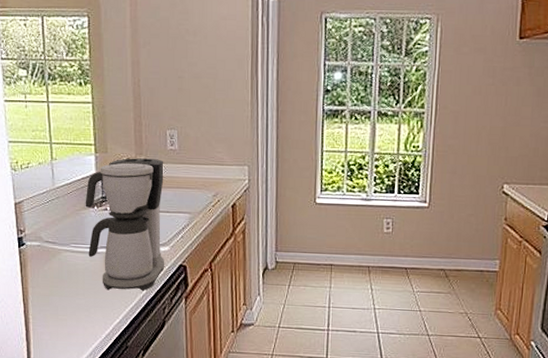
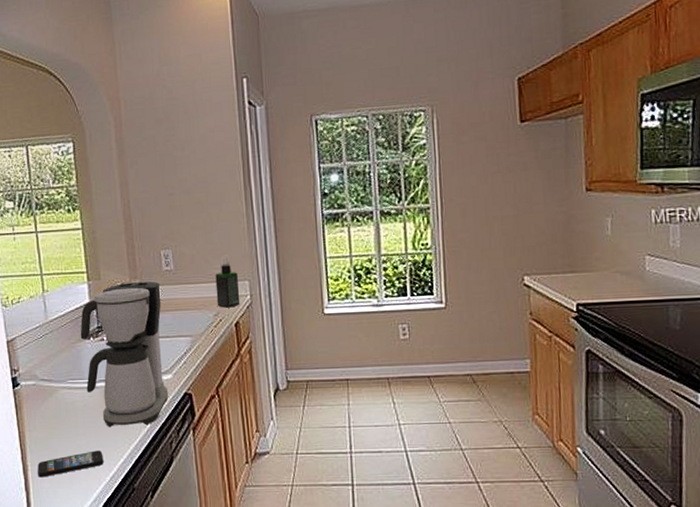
smartphone: none [39,310,100,330] -> present [37,450,104,478]
spray bottle: none [216,140,239,190] -> present [215,255,240,308]

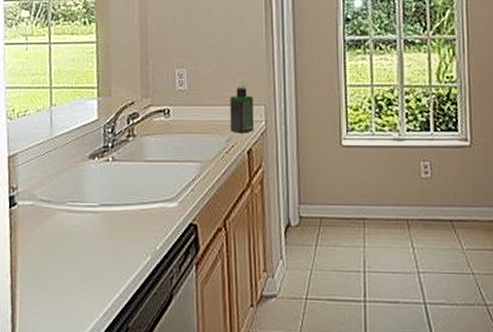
smartphone: present [37,450,104,478] -> none [26,282,98,310]
coffee maker: present [80,281,169,428] -> none [85,101,173,258]

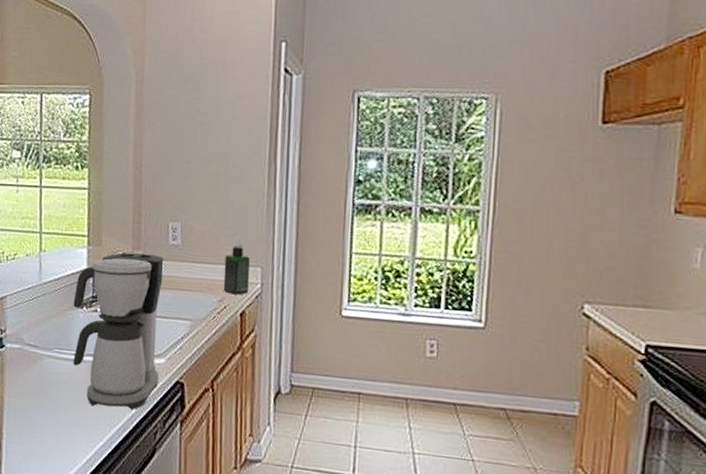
coffee maker: none [85,101,173,258] -> present [73,252,164,410]

